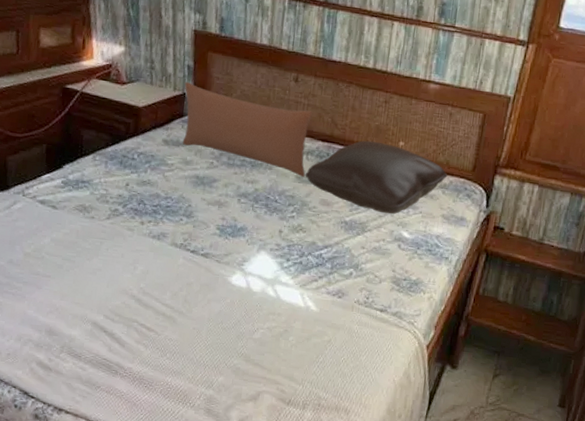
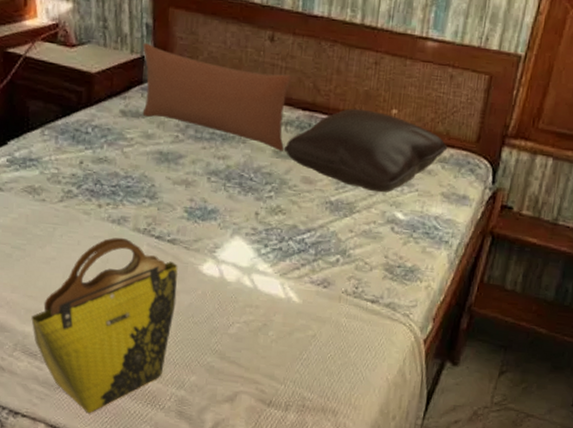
tote bag: none [77,251,210,411] -> present [31,237,179,414]

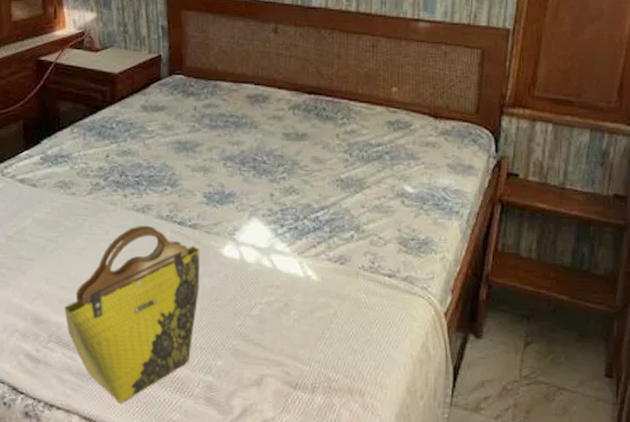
pillow: present [142,42,292,151] -> none [159,43,296,134]
pillow: present [283,108,448,193] -> none [293,89,449,168]

